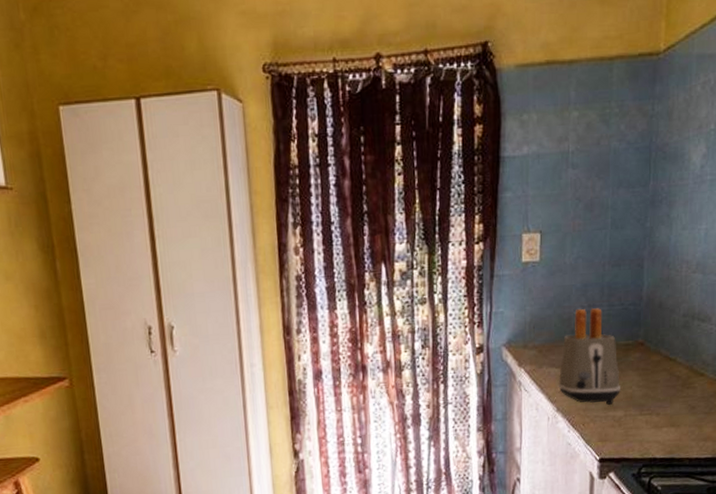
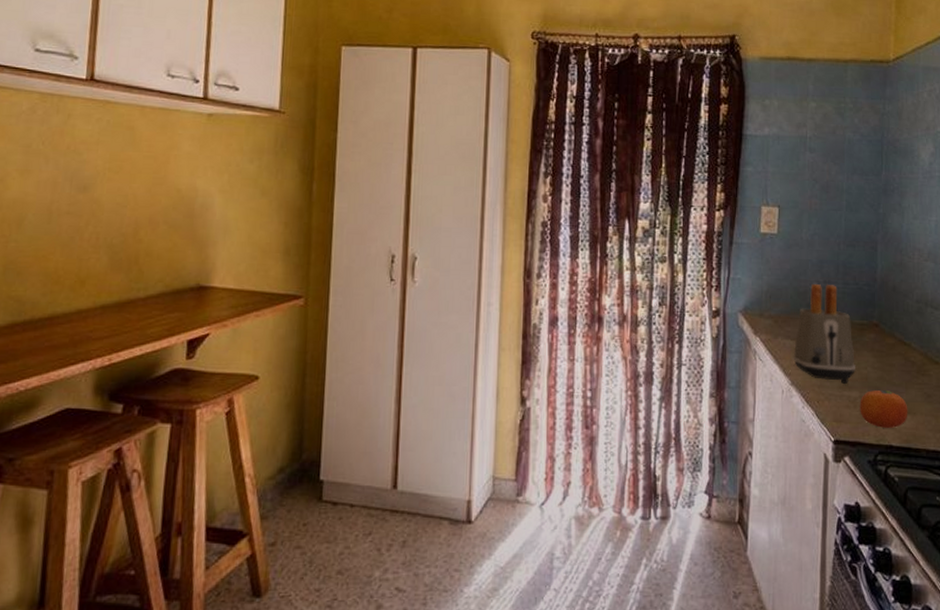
fruit: none [624,406,672,443] -> present [860,390,908,428]

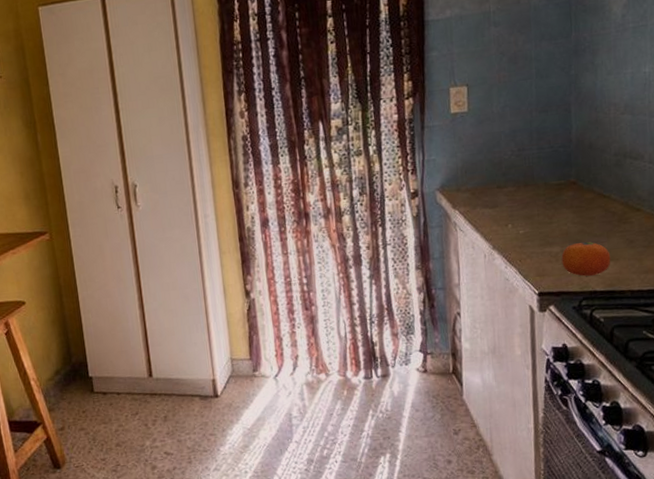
toaster: present [793,284,855,385] -> none [492,151,556,242]

